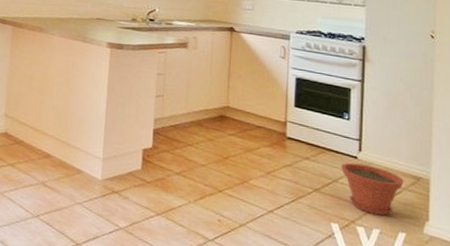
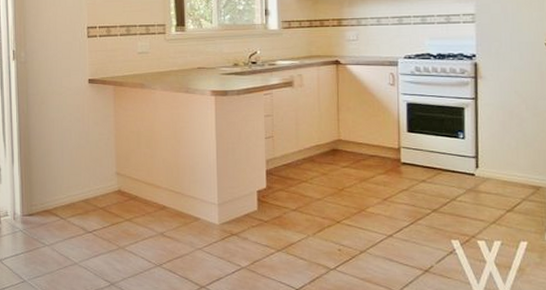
plant pot: present [341,162,404,216] -> none [459,180,523,228]

